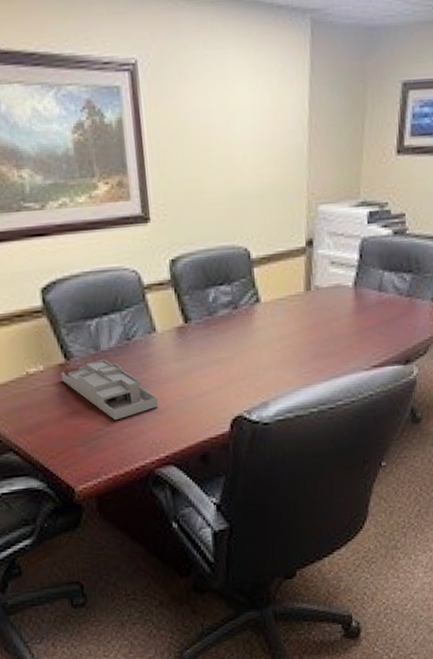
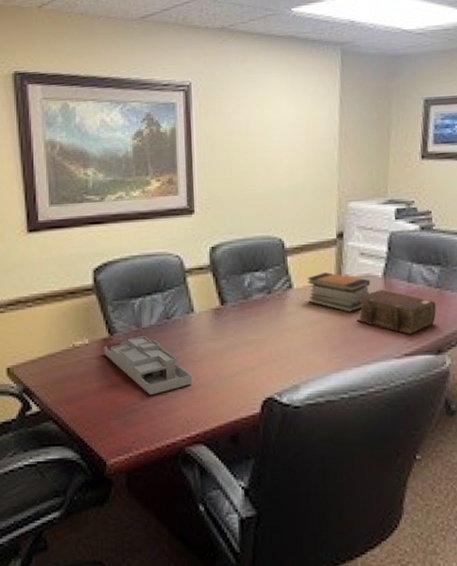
book stack: none [275,284,341,326] -> present [307,272,371,312]
bible: none [326,300,406,346] -> present [356,289,436,335]

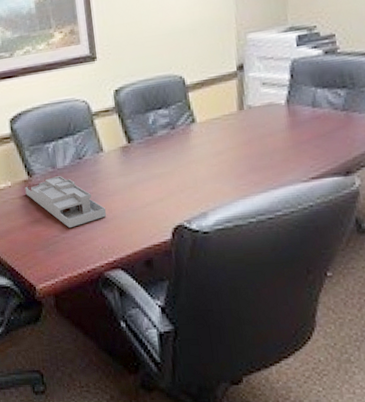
book stack: present [307,272,371,312] -> none [209,104,274,141]
bible: present [356,289,436,335] -> none [260,116,344,159]

